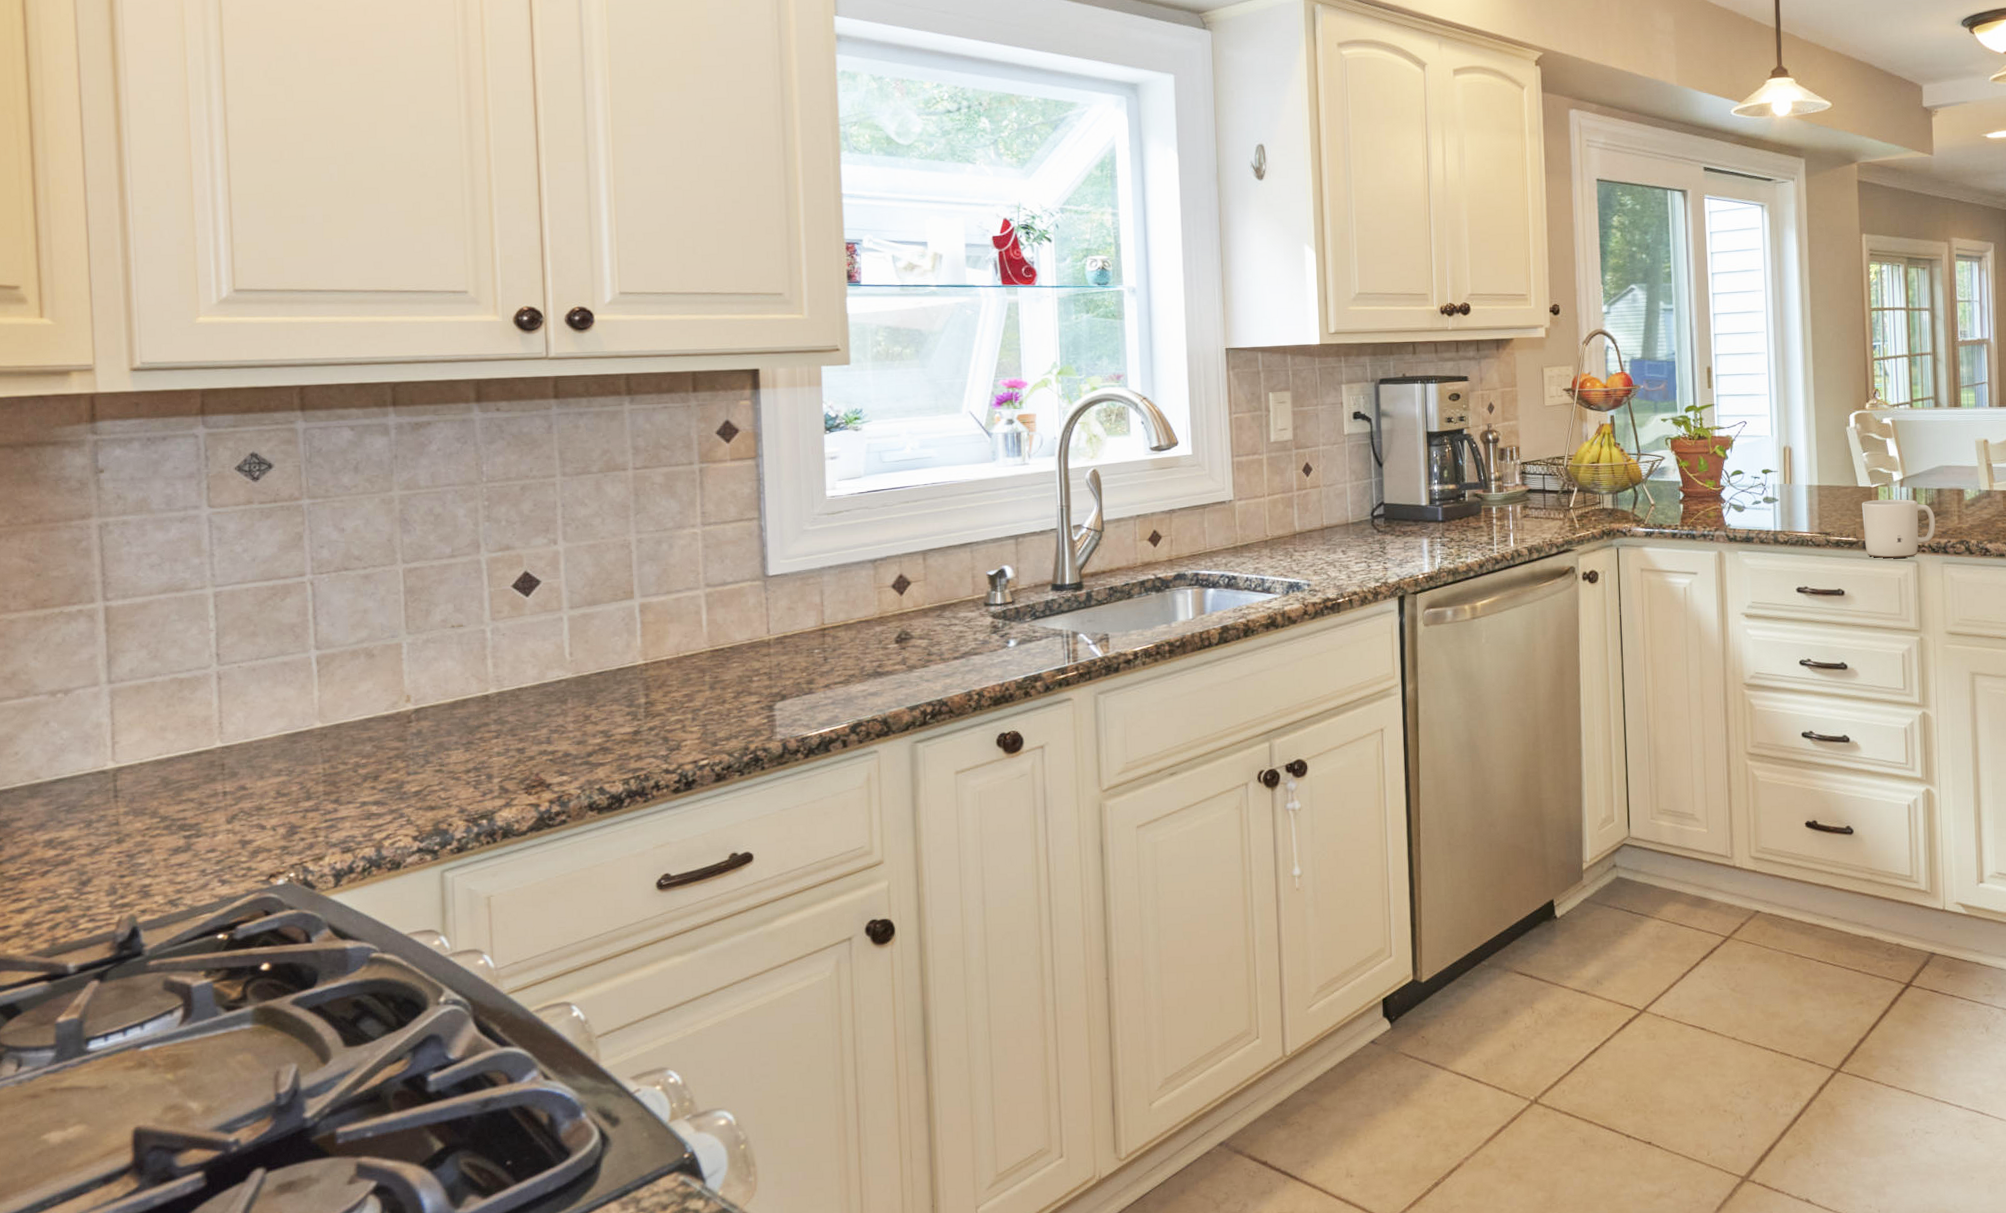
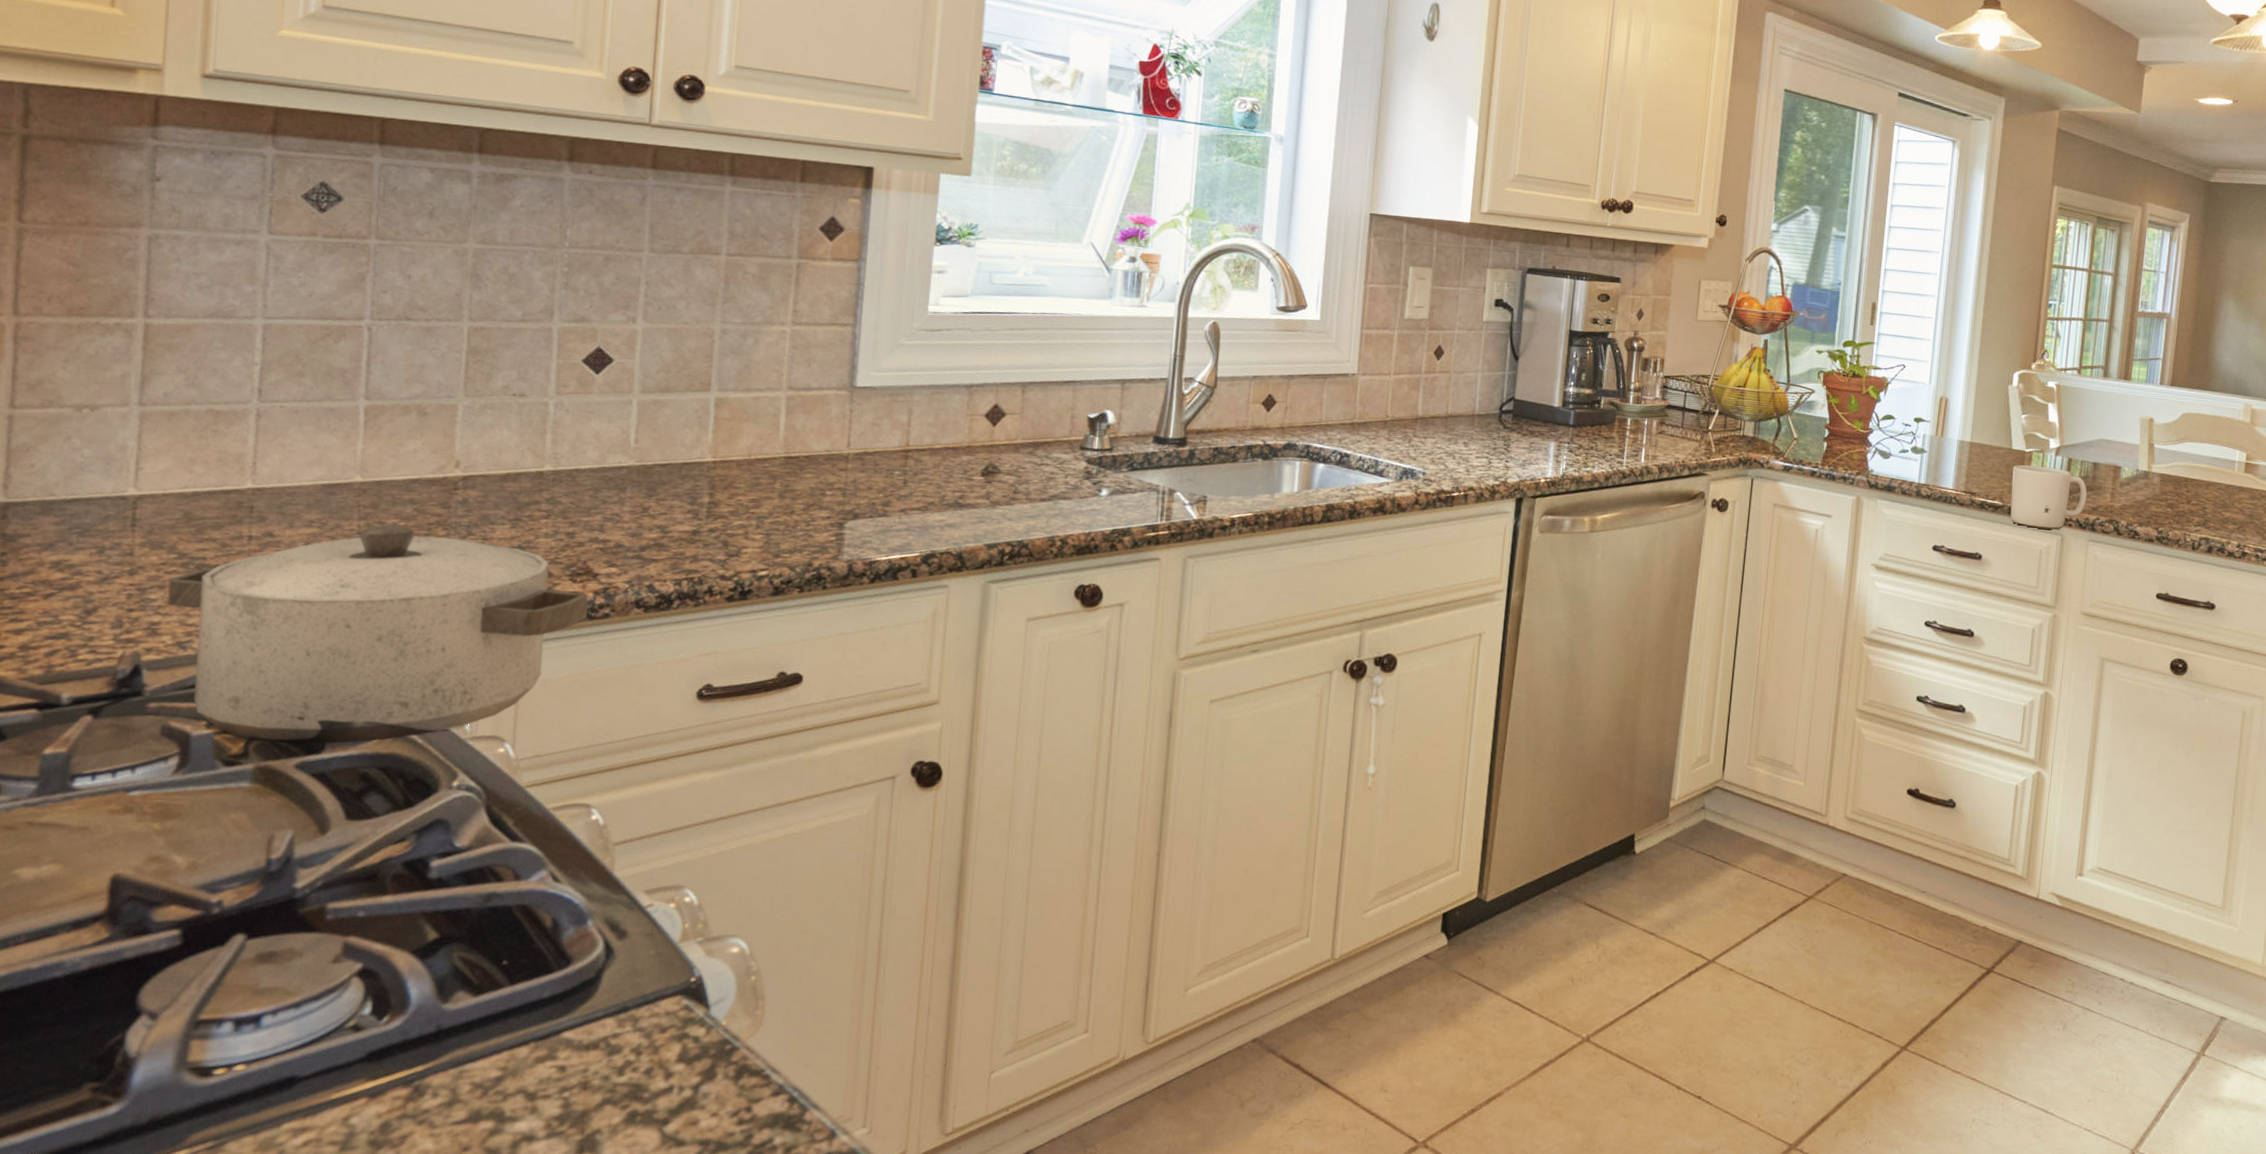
cooking pot: none [154,763,545,984] -> present [167,524,588,745]

